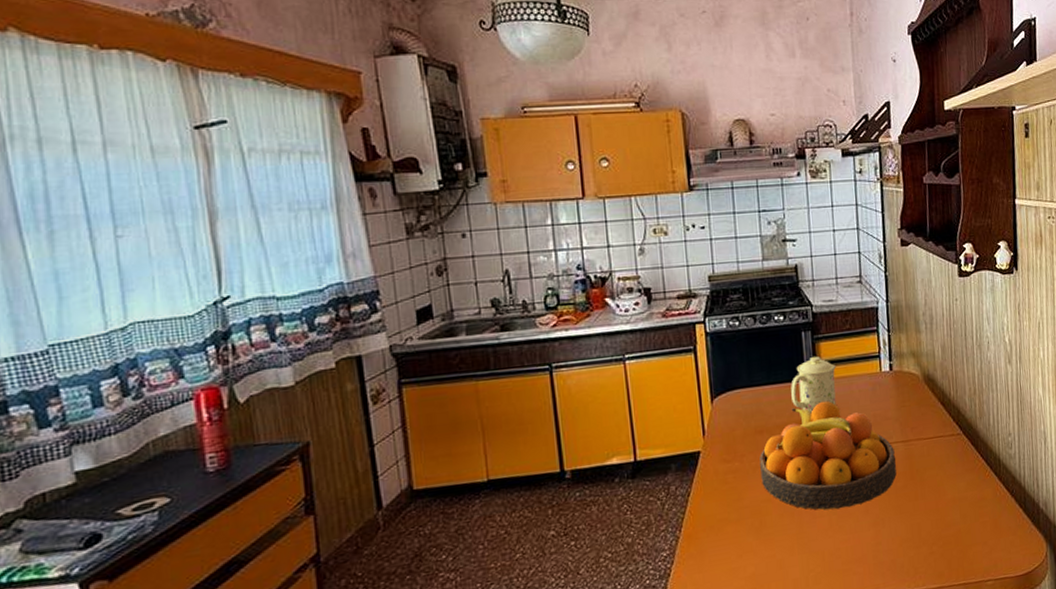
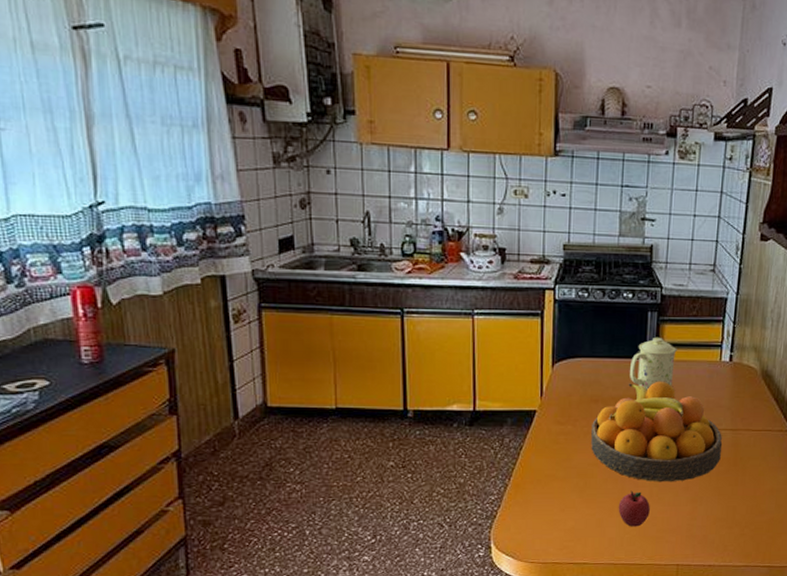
apple: none [798,522,832,564] -> present [618,490,650,527]

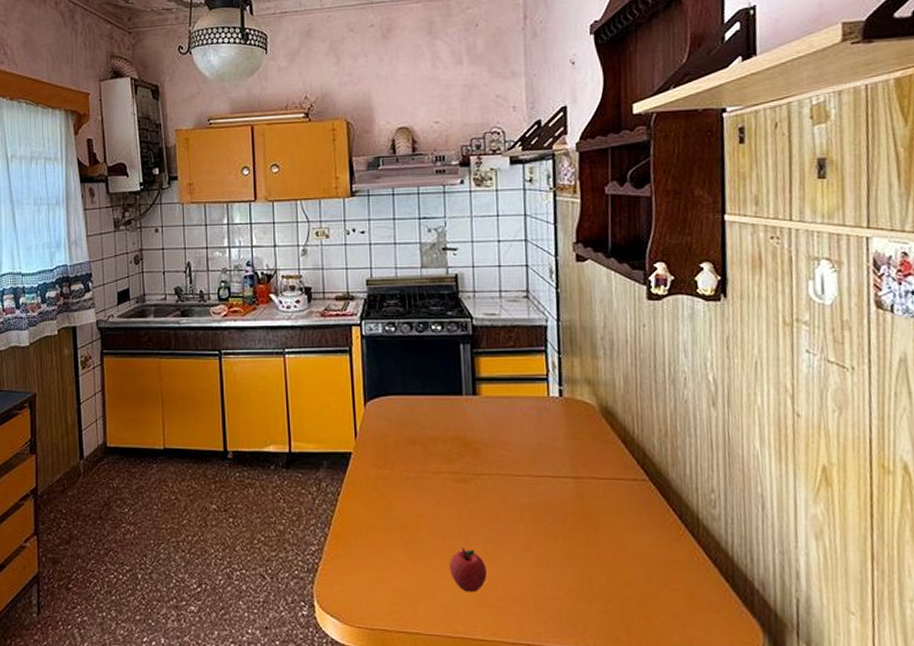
fruit bowl: present [591,381,722,482] -> none [411,420,564,540]
mug: present [630,337,678,390] -> none [446,371,498,430]

